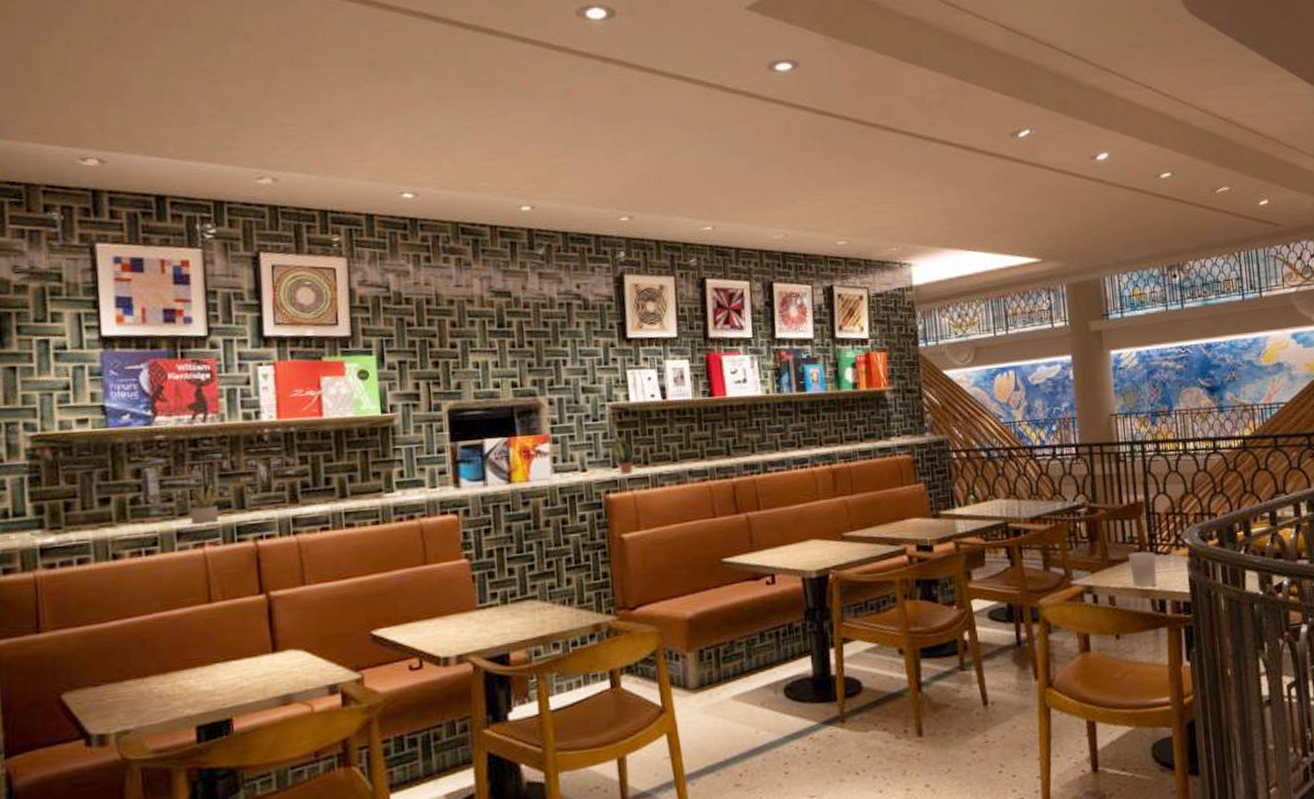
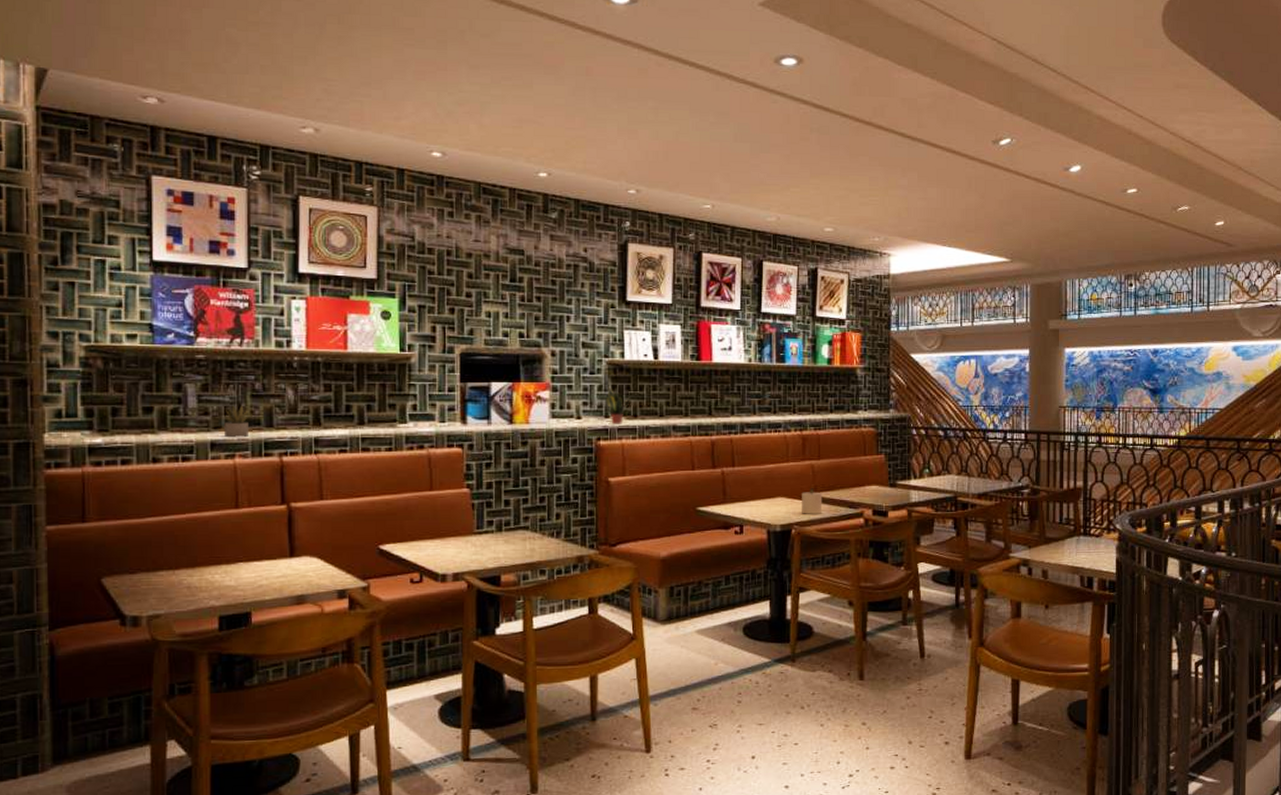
candle: none [836,526,861,557] -> present [802,488,823,514]
candle holder: present [1128,551,1157,588] -> none [1063,533,1088,565]

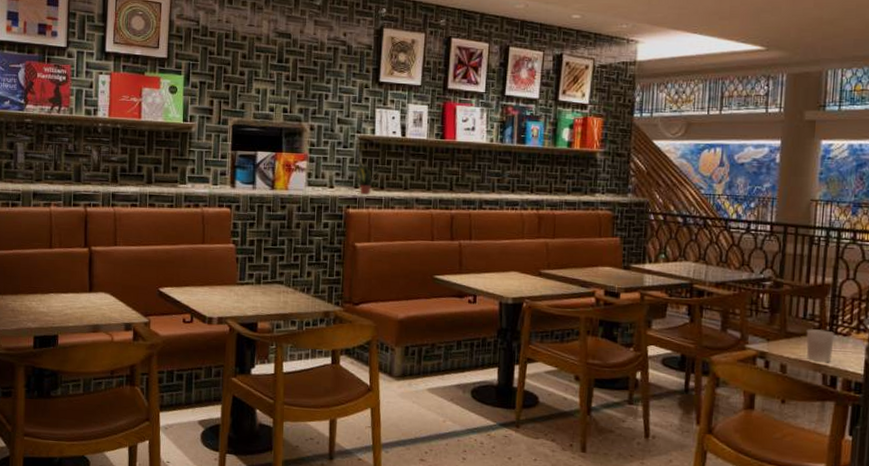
succulent plant: present [224,405,248,438] -> none [44,162,62,190]
candle: present [802,488,823,514] -> none [534,265,555,290]
candle holder: none [1063,533,1088,565] -> present [806,329,835,363]

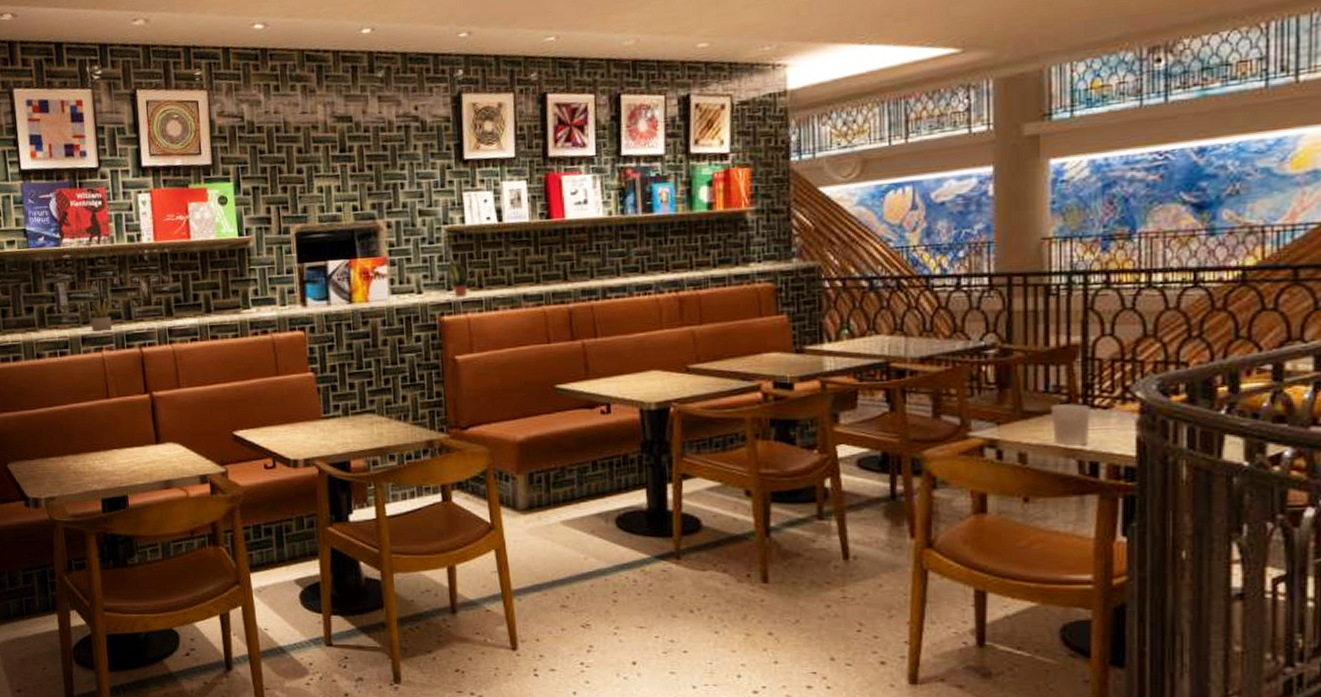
succulent plant: none [44,162,62,190] -> present [90,300,112,332]

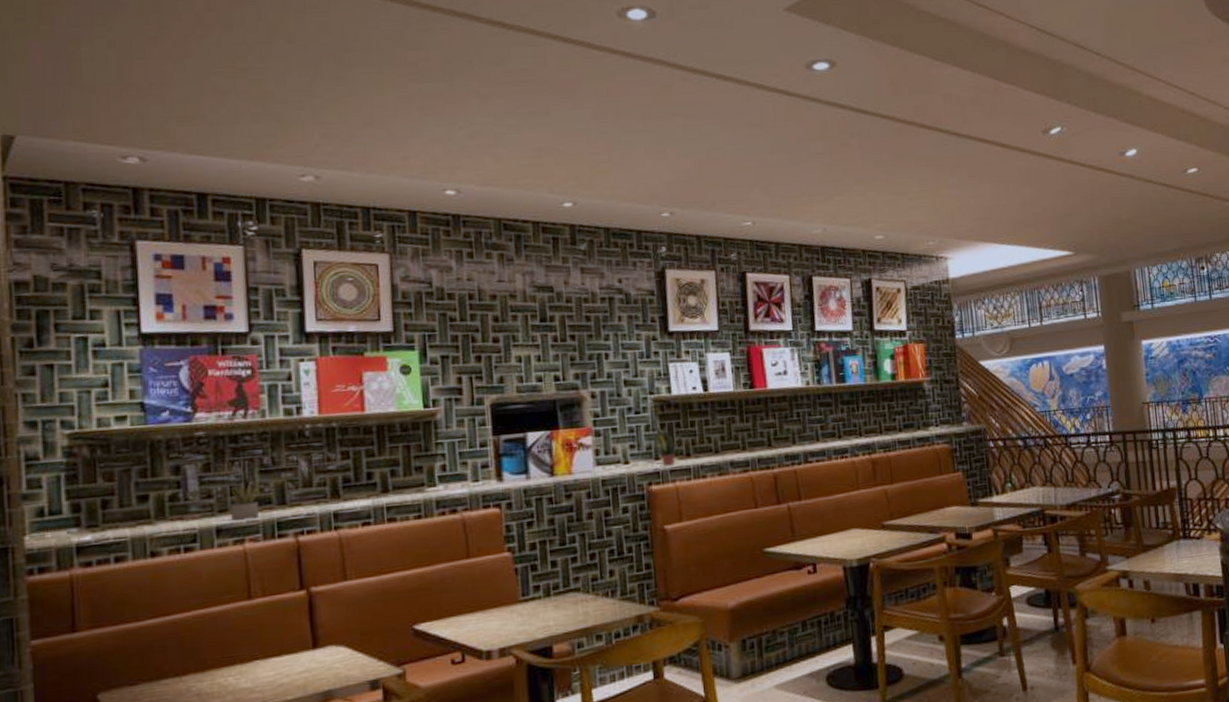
candle holder: present [1050,404,1091,446] -> none [1162,536,1191,572]

